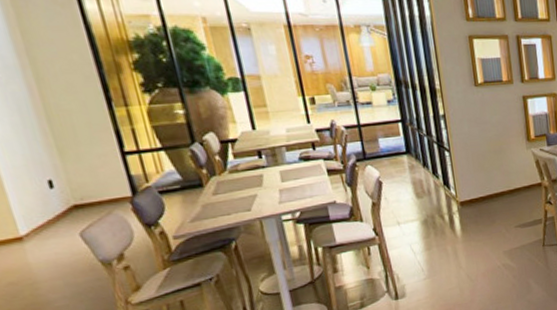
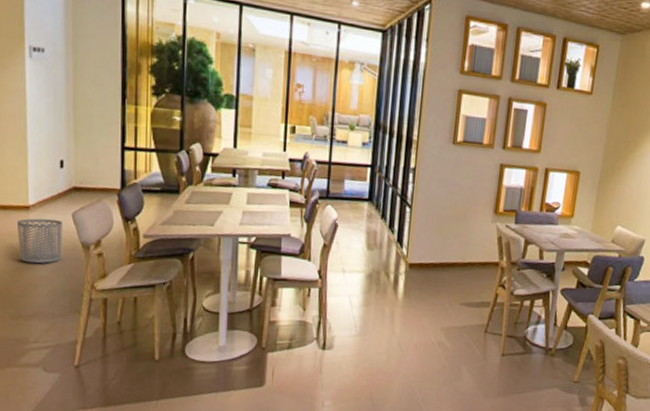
waste bin: none [9,244,80,297] -> present [16,218,63,264]

